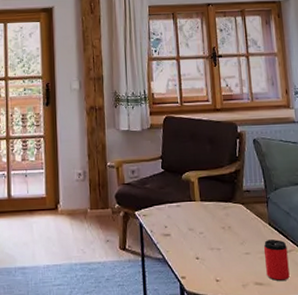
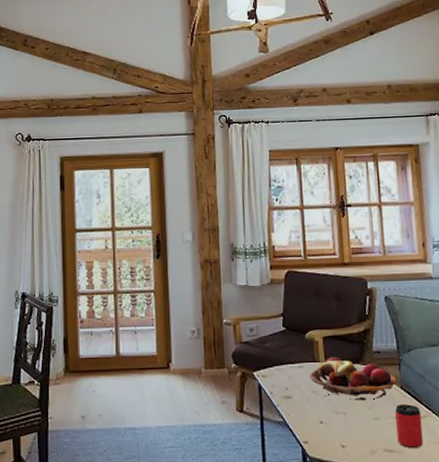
fruit basket: none [186,196,266,238] -> present [309,357,397,401]

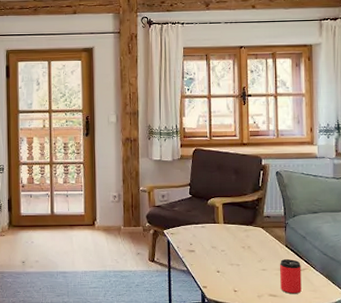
fruit basket: present [309,357,397,401] -> none [209,220,283,256]

